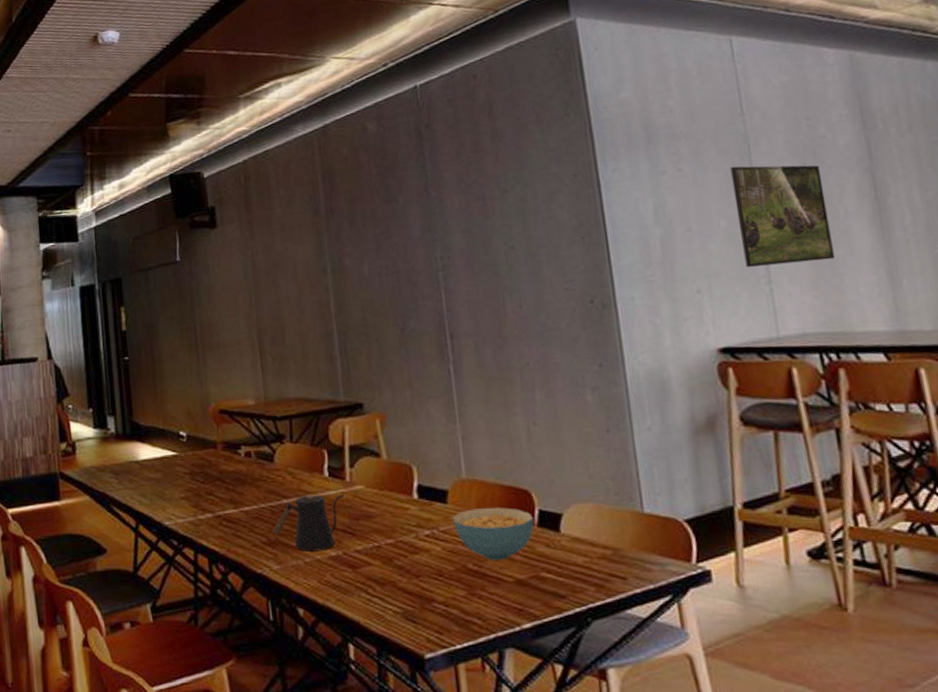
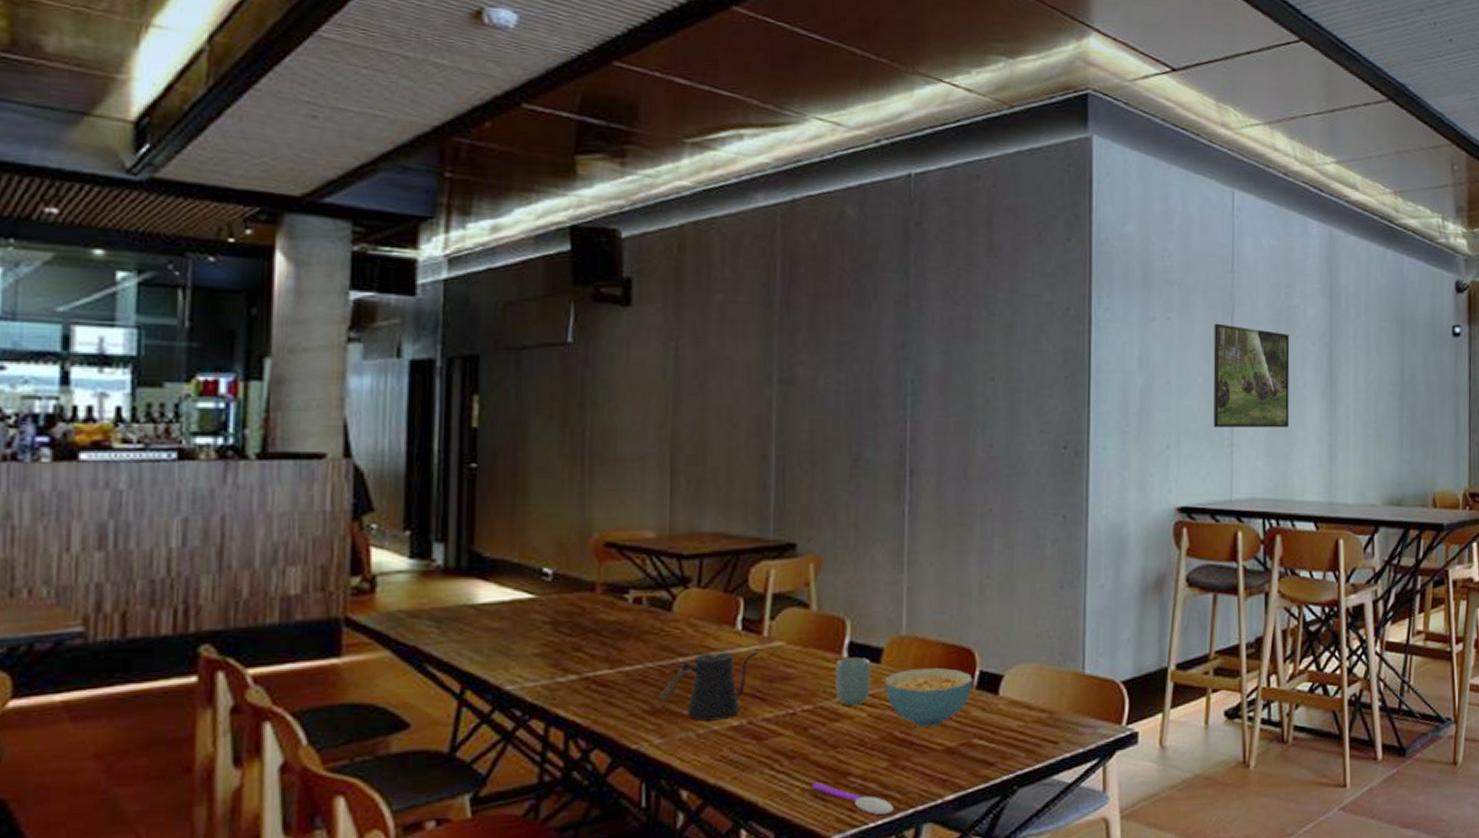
spoon: none [402,606,477,638] -> present [812,782,894,815]
cup: none [409,498,441,541] -> present [835,657,871,707]

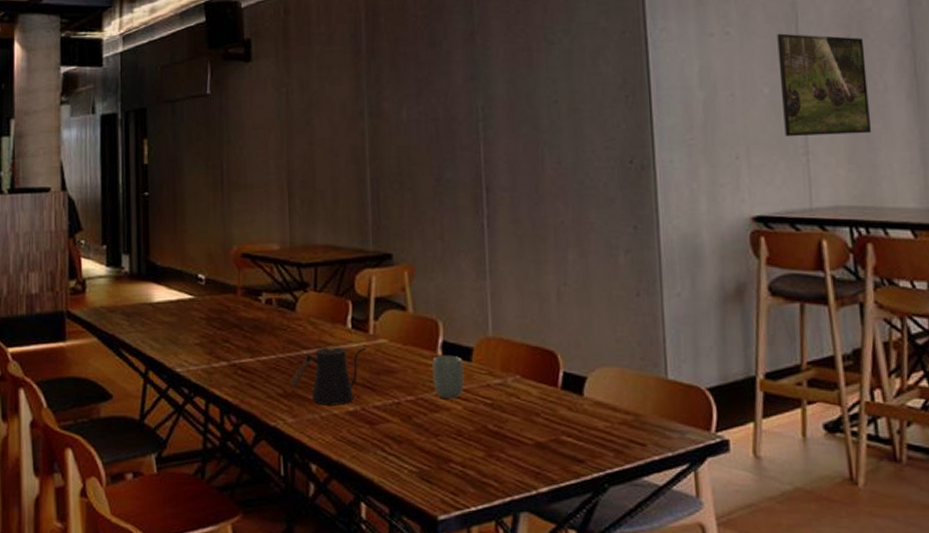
spoon: present [812,782,894,815] -> none [418,466,493,500]
cereal bowl: present [885,668,973,727] -> none [476,368,558,422]

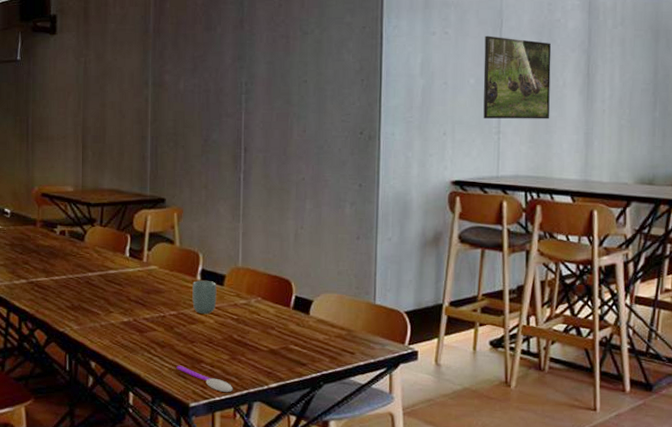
kettle: present [289,347,367,405] -> none [76,270,141,317]
spoon: none [418,466,493,500] -> present [176,365,233,392]

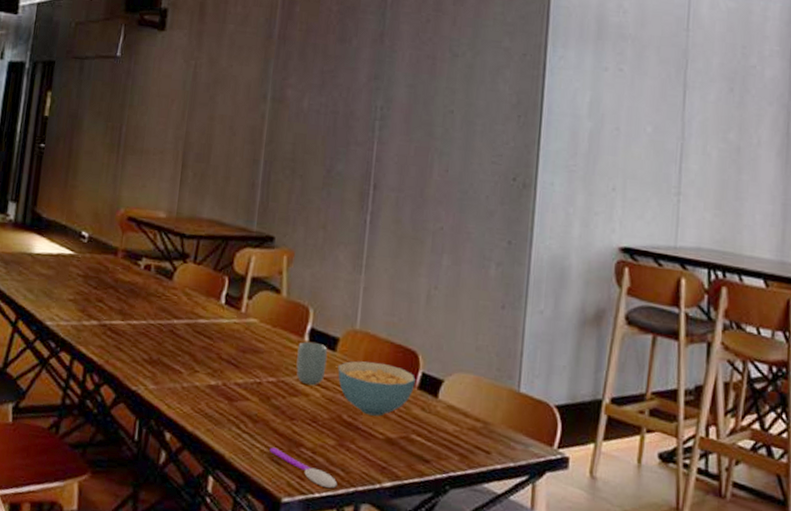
cereal bowl: none [226,292,290,334] -> present [338,361,415,417]
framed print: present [483,35,552,119] -> none [661,77,745,183]

